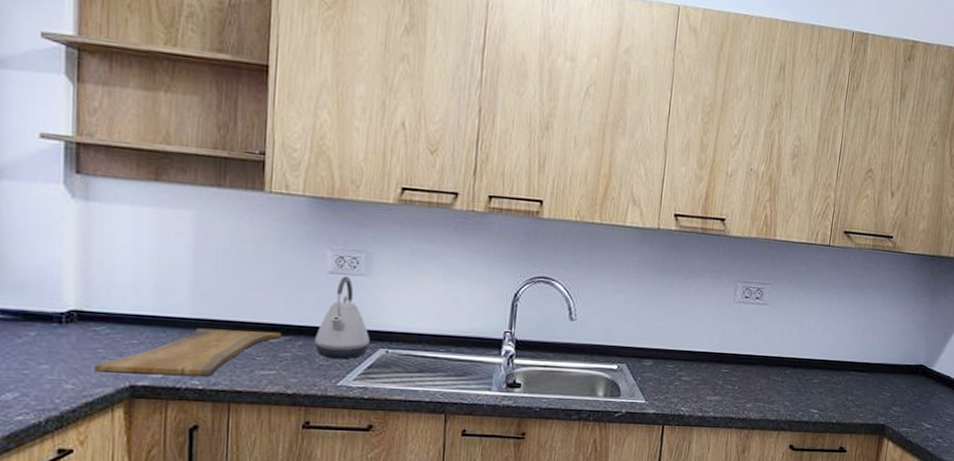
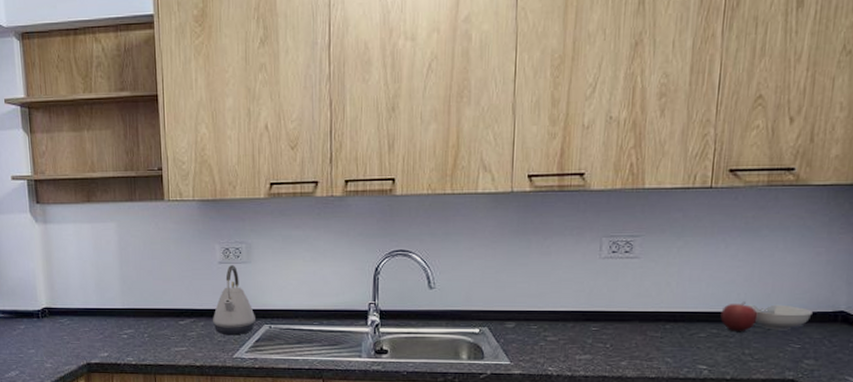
cutting board: present [94,328,281,376] -> none [63,315,187,354]
fruit: none [831,352,860,379] -> present [720,301,758,331]
bowl: none [852,354,901,380] -> present [747,304,813,330]

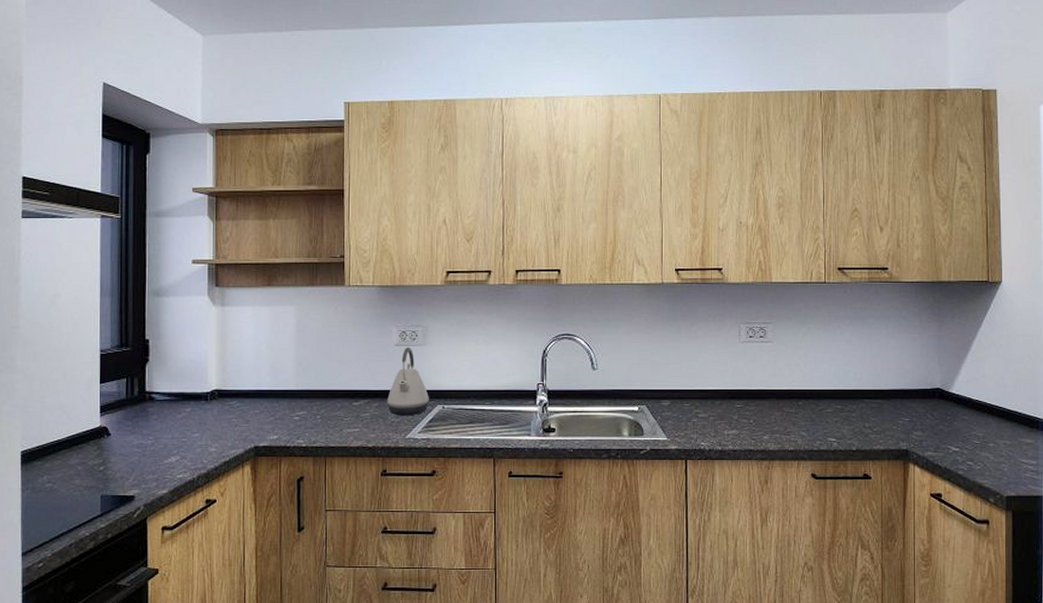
fruit: present [720,301,758,331] -> none [843,380,873,407]
bowl: present [747,304,813,330] -> none [863,383,915,406]

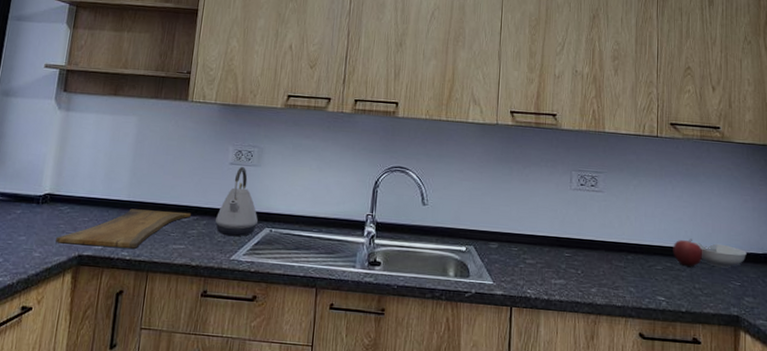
cutting board: none [230,396,361,437] -> present [56,208,191,249]
fruit: none [843,380,873,407] -> present [673,238,703,267]
bowl: none [863,383,915,406] -> present [693,241,747,268]

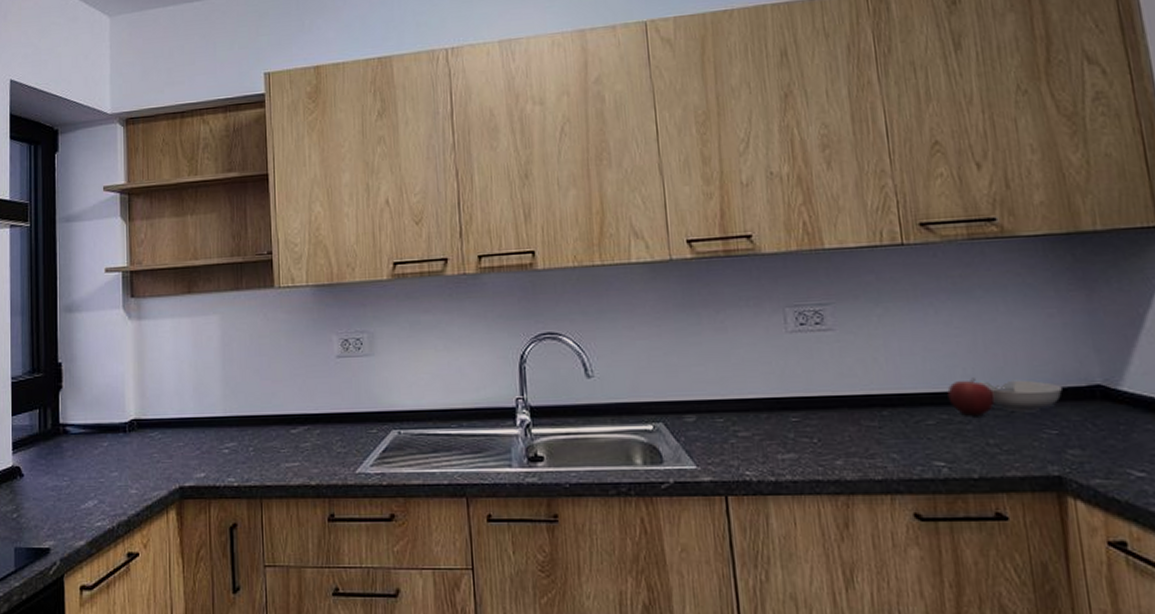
cutting board: present [56,208,191,249] -> none [152,422,300,476]
kettle: present [215,167,258,237] -> none [331,359,381,445]

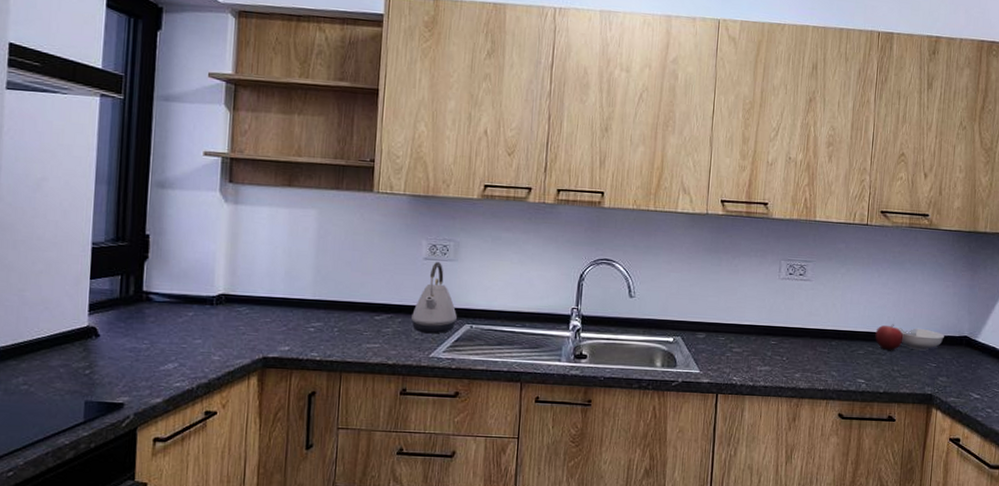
kettle: none [331,359,381,445] -> present [411,262,457,334]

